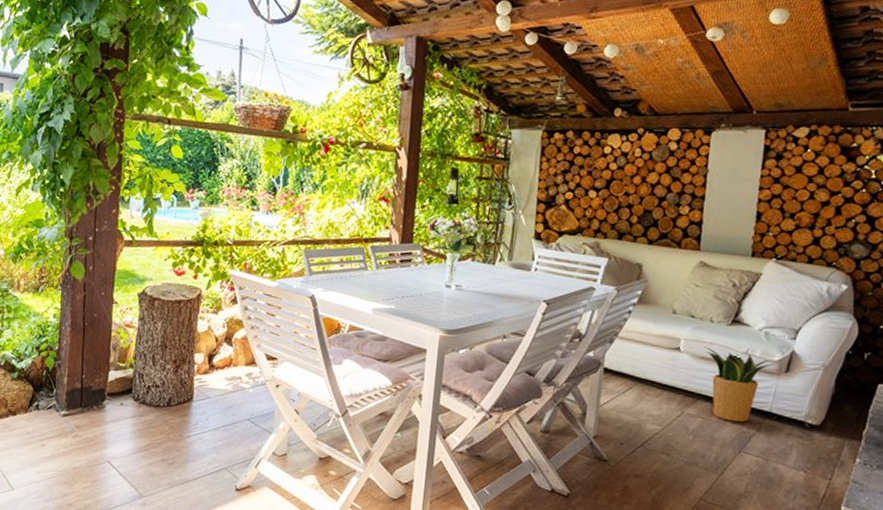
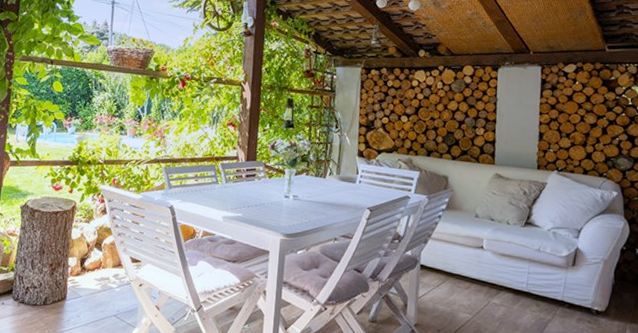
potted plant: present [704,346,775,423] -> none [503,245,563,310]

